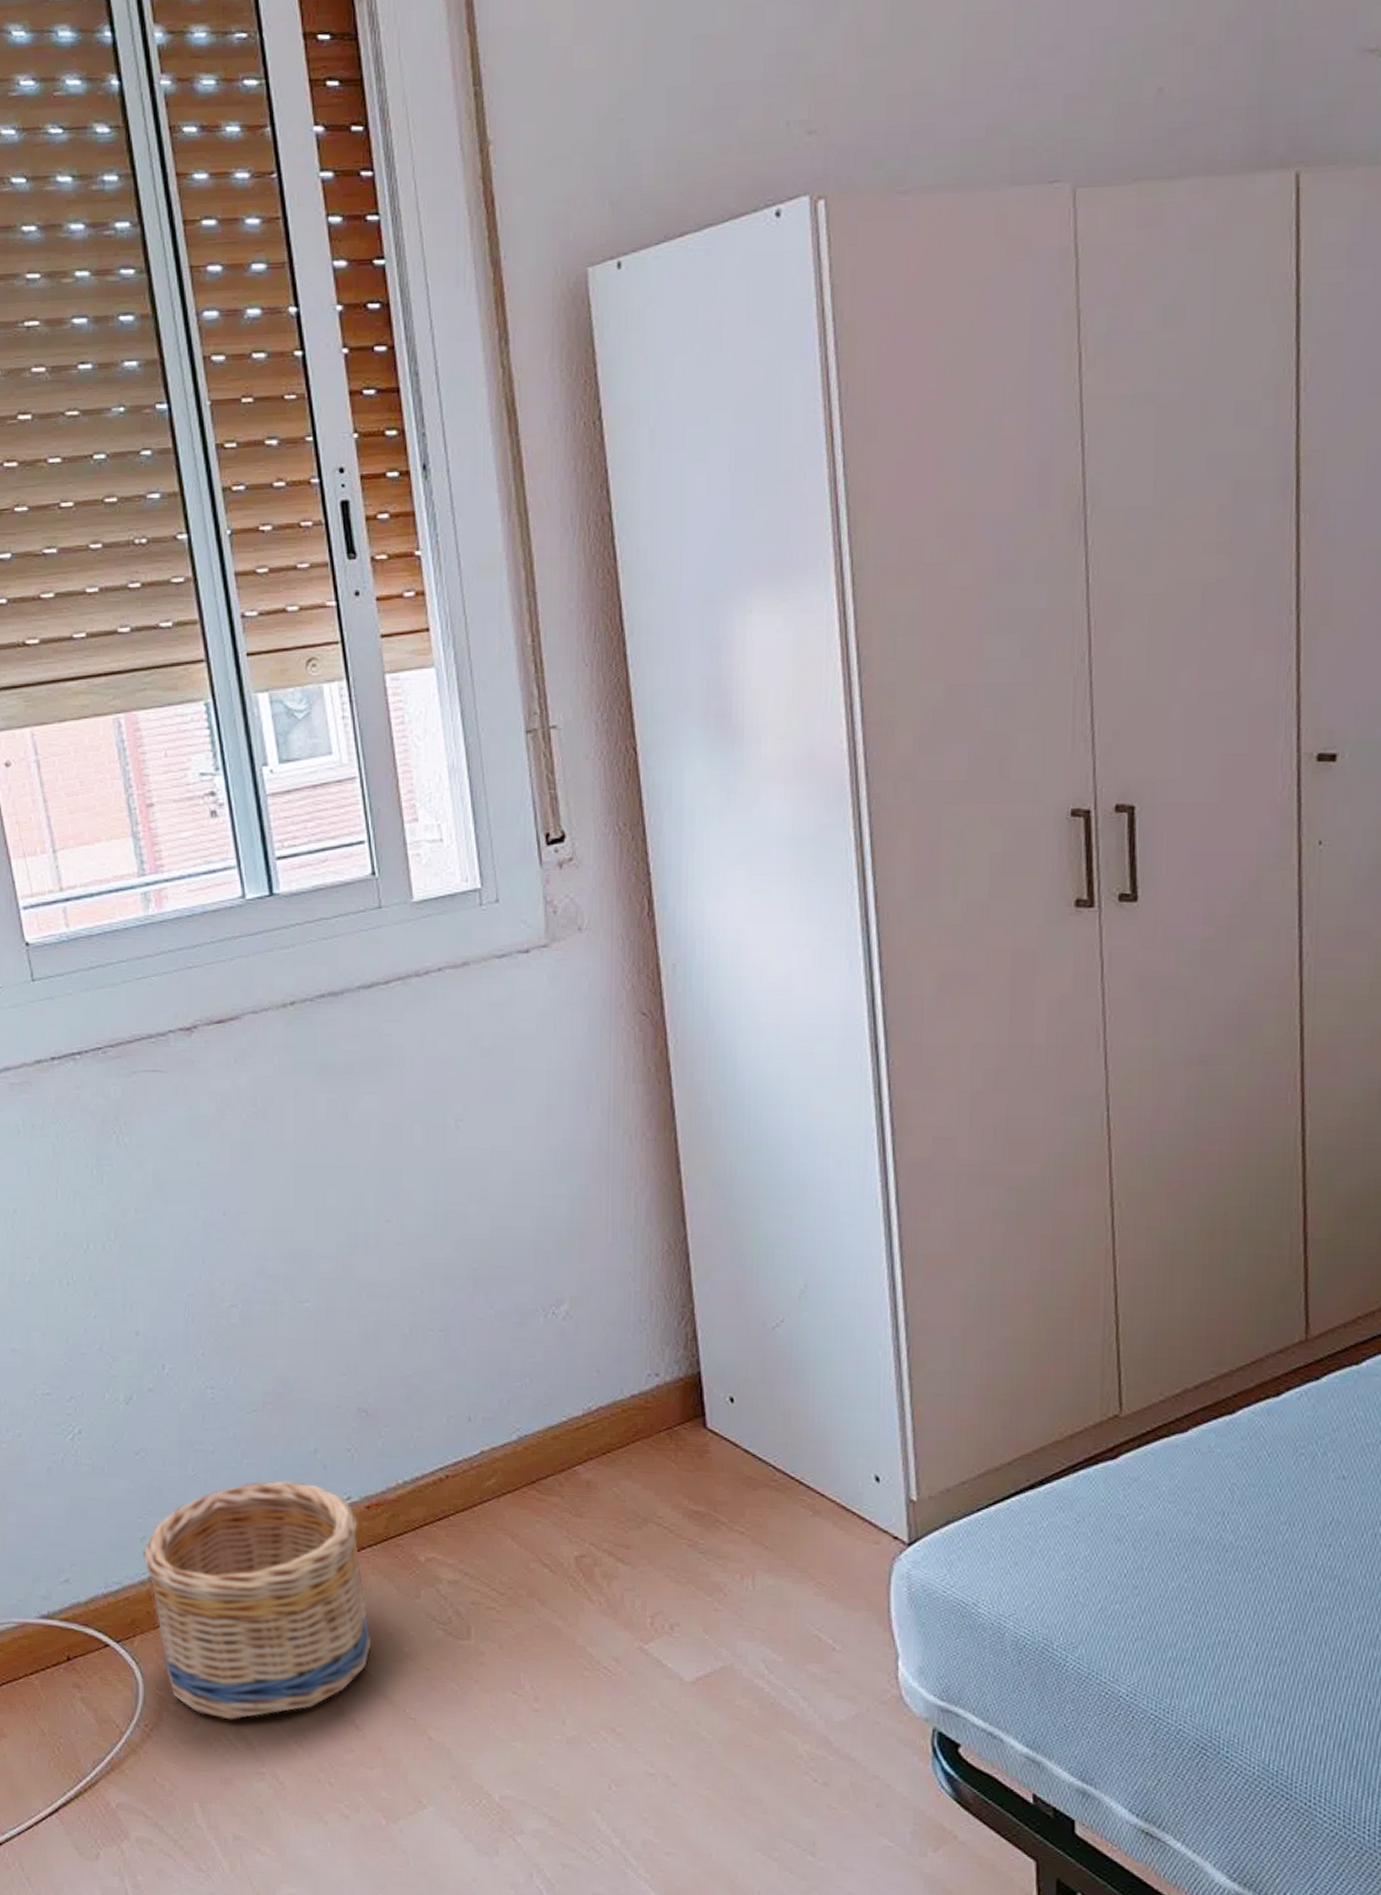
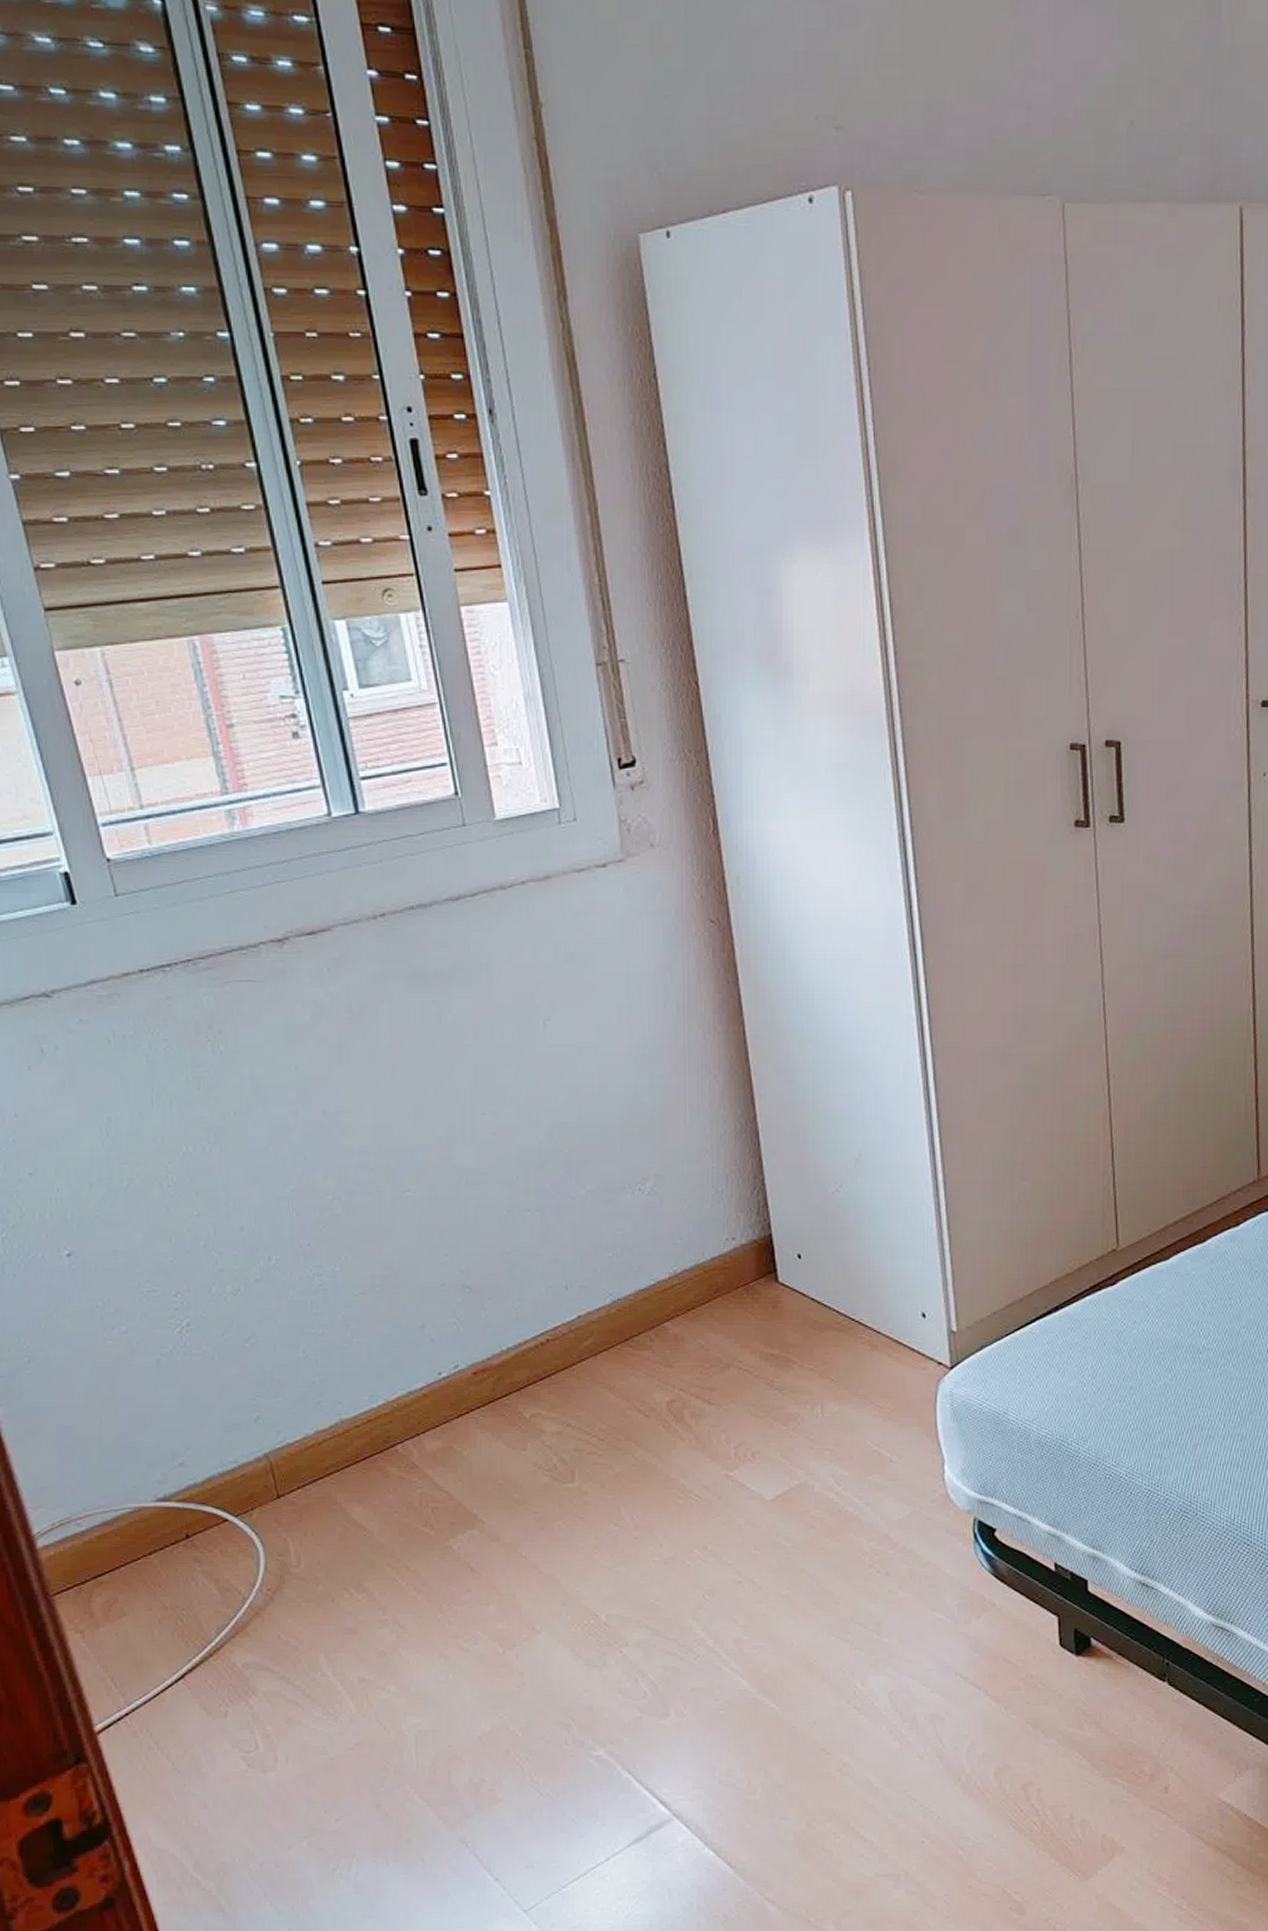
basket: present [143,1480,372,1720] -> none [257,1355,483,1576]

